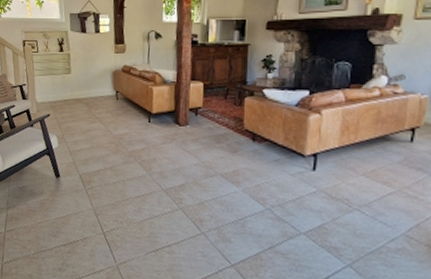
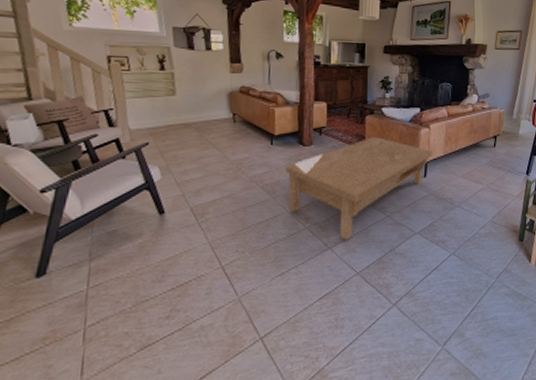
coffee table: none [161,121,324,228] -> present [285,137,432,240]

